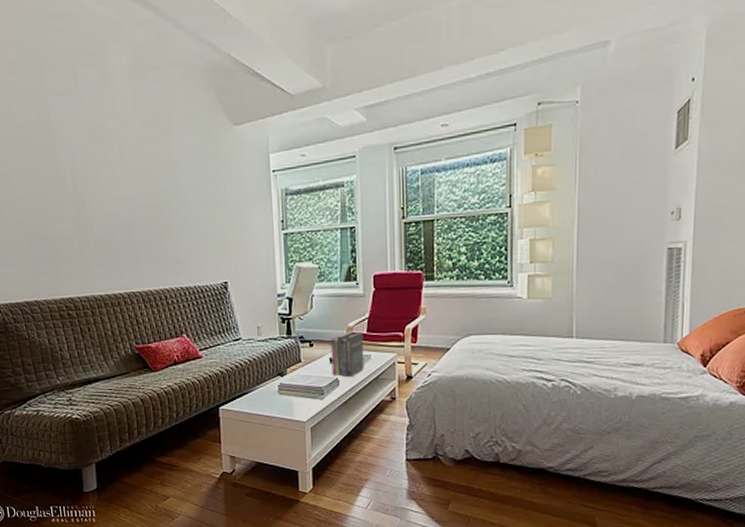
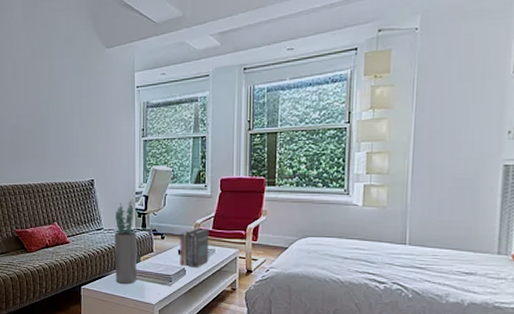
vase: none [255,303,284,401] -> present [115,199,137,284]

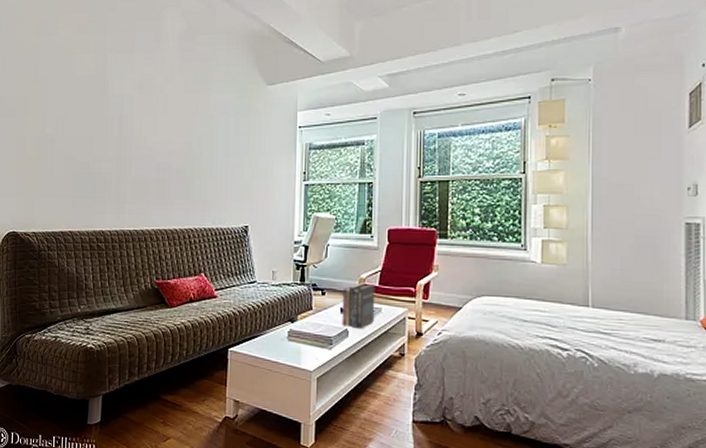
vase: present [115,199,137,284] -> none [268,249,294,347]

